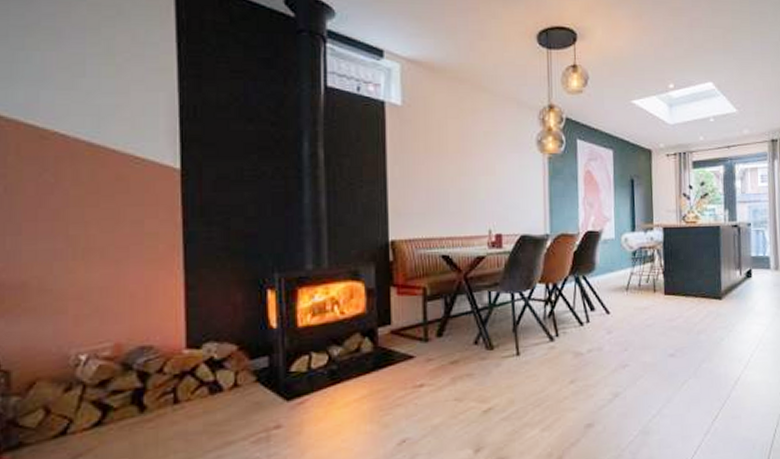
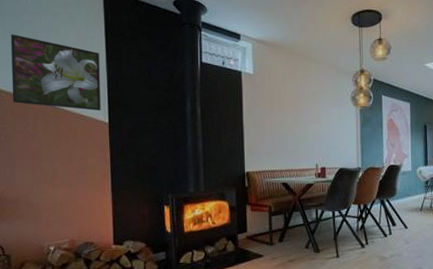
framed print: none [17,31,168,152] -> present [10,34,101,111]

